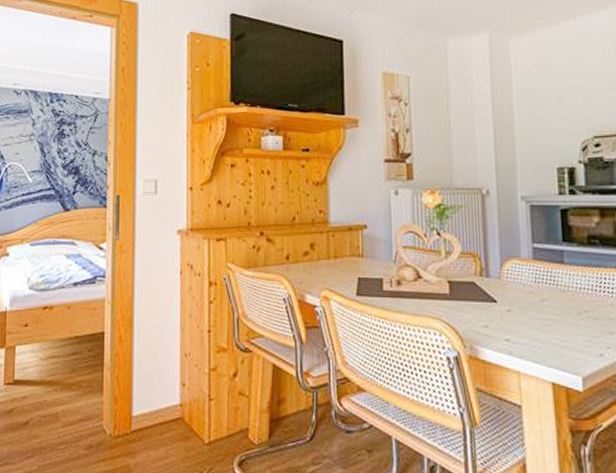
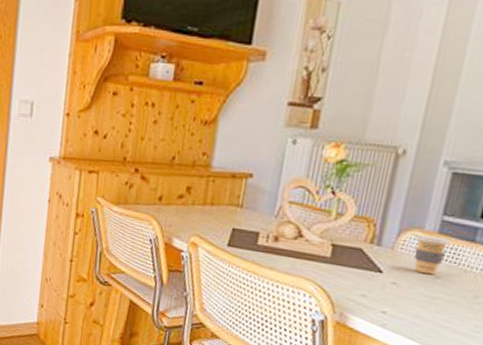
coffee cup: none [516,262,545,298] -> present [414,234,450,275]

